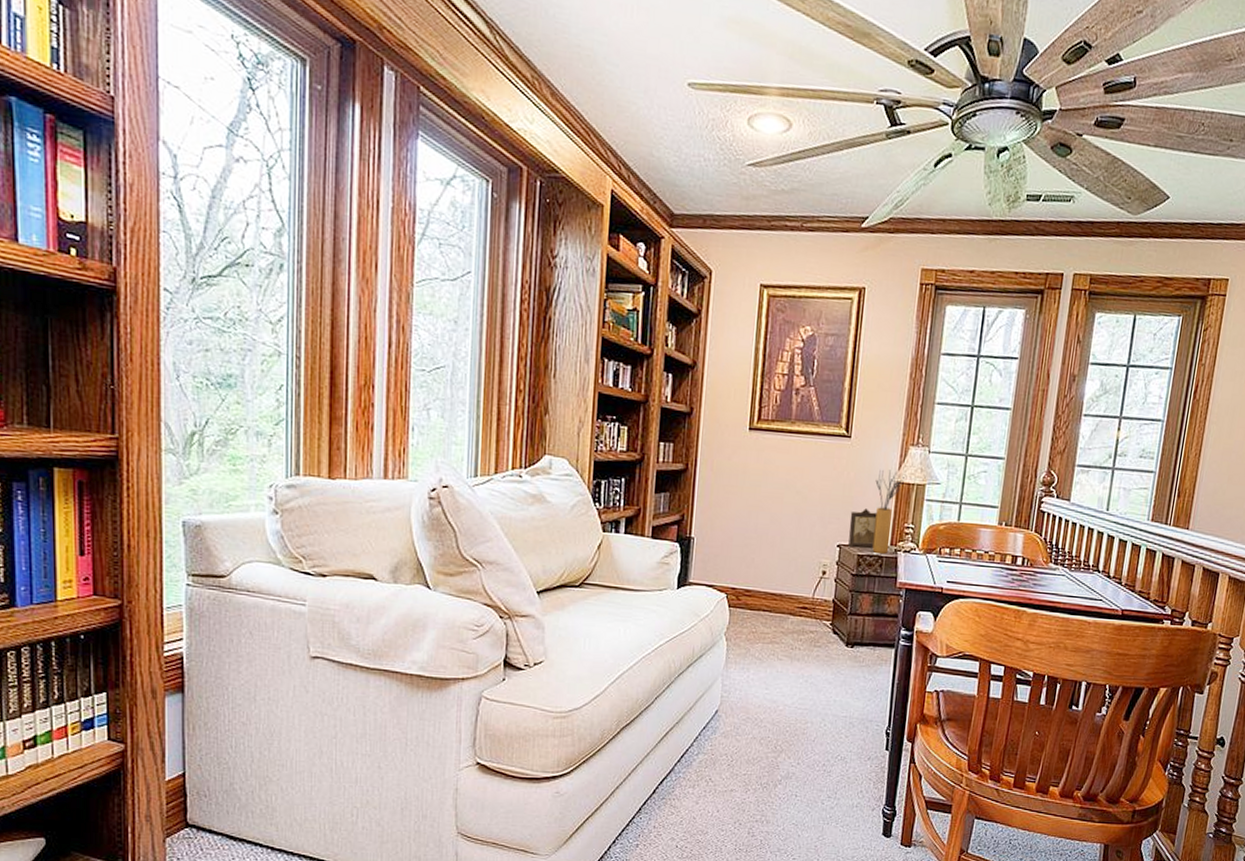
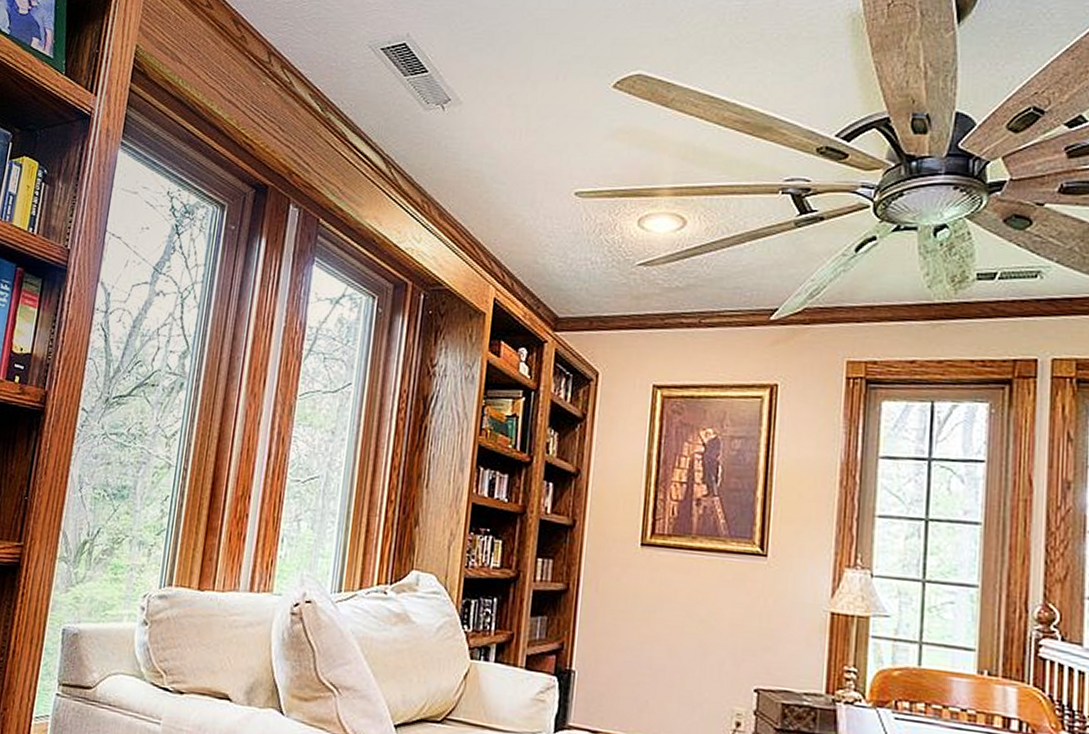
photo frame: present [848,508,878,549] -> none [769,644,806,696]
vase: present [872,470,906,555] -> none [801,597,842,706]

